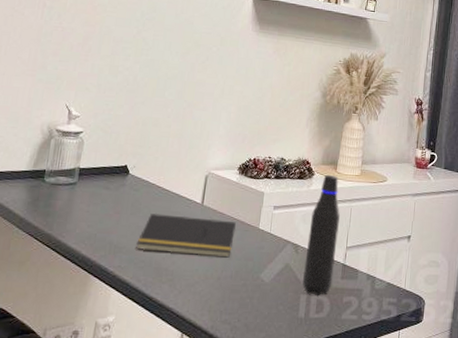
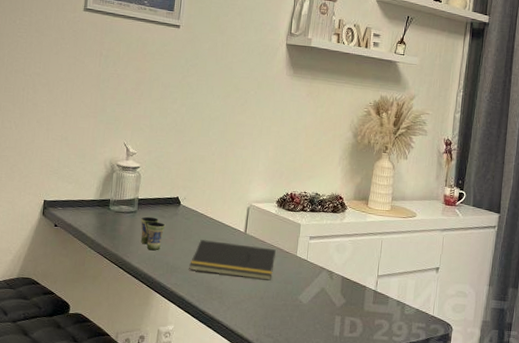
cup: none [79,188,111,228] -> present [140,216,166,251]
water bottle: present [302,174,340,297] -> none [336,209,371,318]

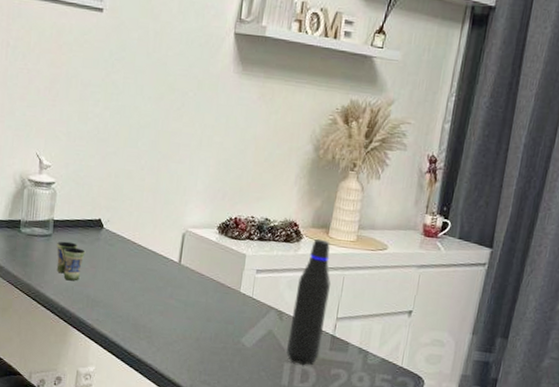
notepad: present [189,240,276,281] -> none [113,270,215,320]
water bottle: none [336,209,371,318] -> present [286,238,331,366]

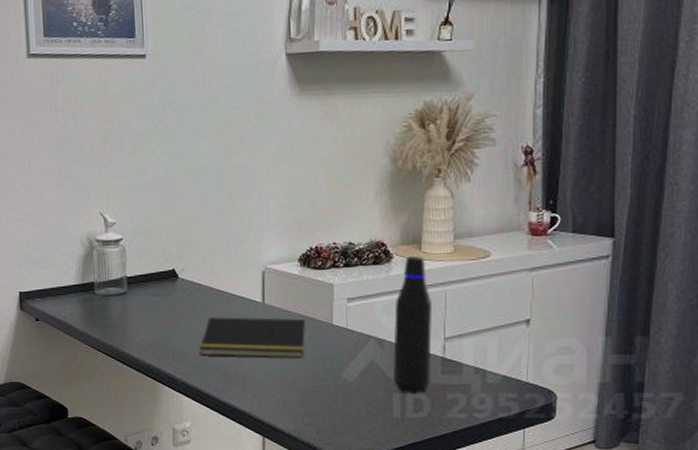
cup: present [56,241,86,281] -> none [134,297,164,337]
notepad: none [113,270,215,320] -> present [199,317,305,358]

